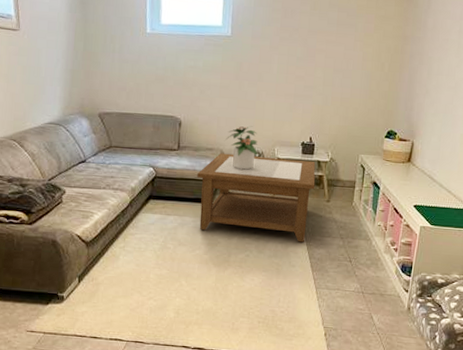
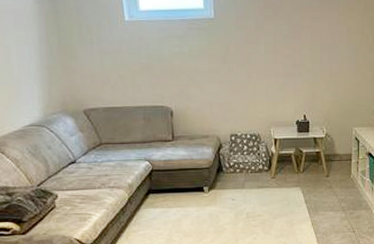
coffee table: present [197,153,316,243] -> none [195,138,314,219]
potted plant: present [225,126,258,170] -> none [220,109,255,154]

